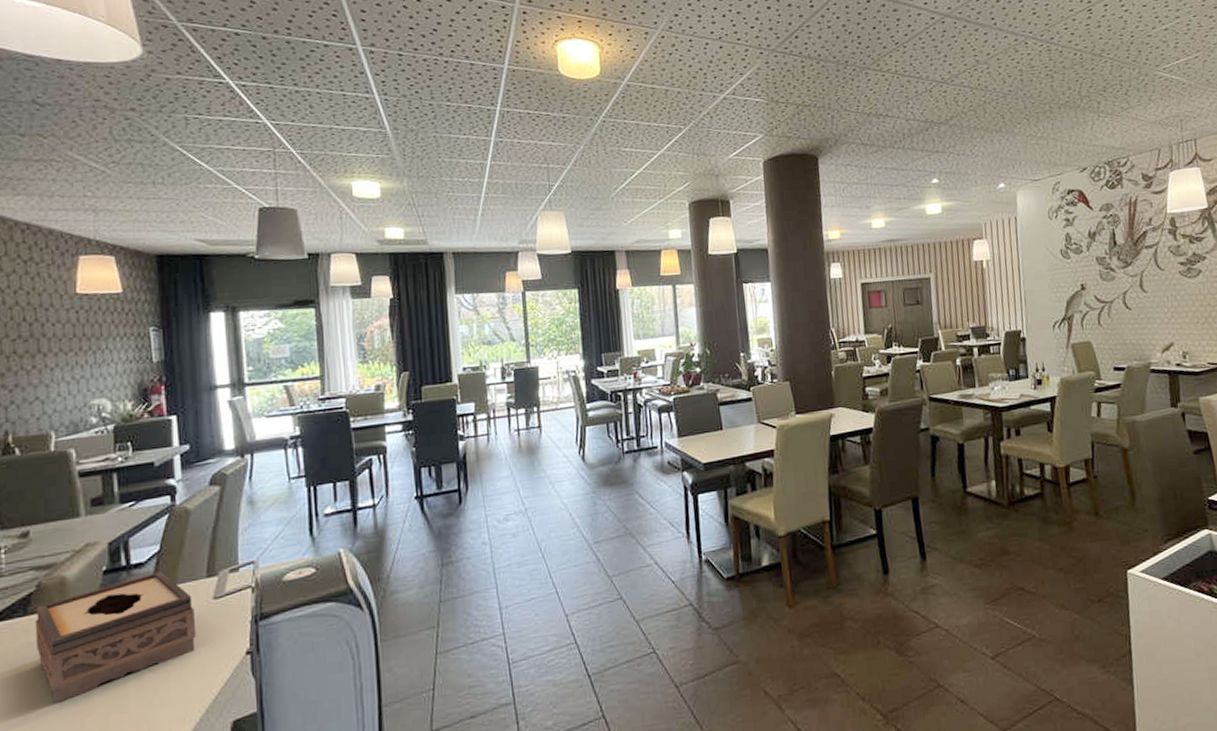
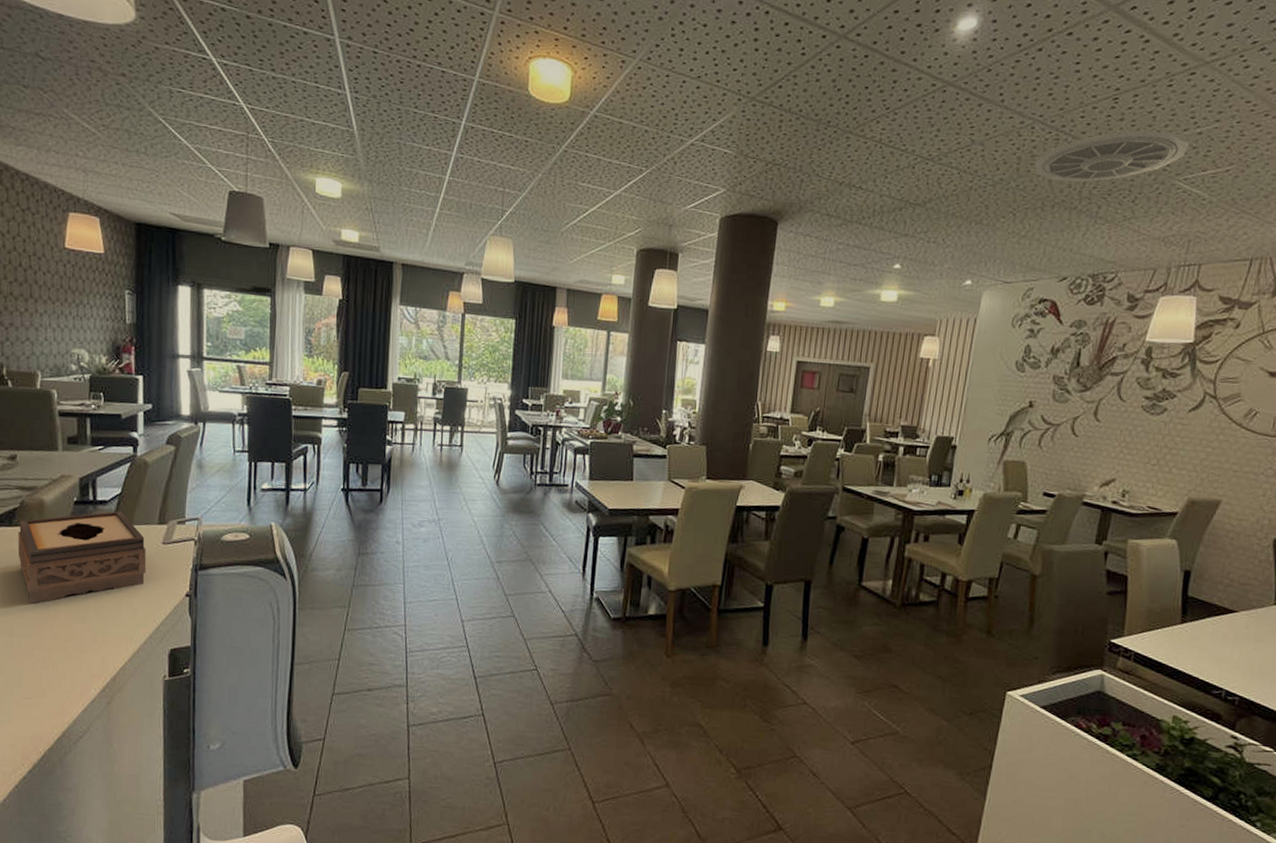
ceiling vent: none [1034,31,1160,86] -> present [1034,130,1190,183]

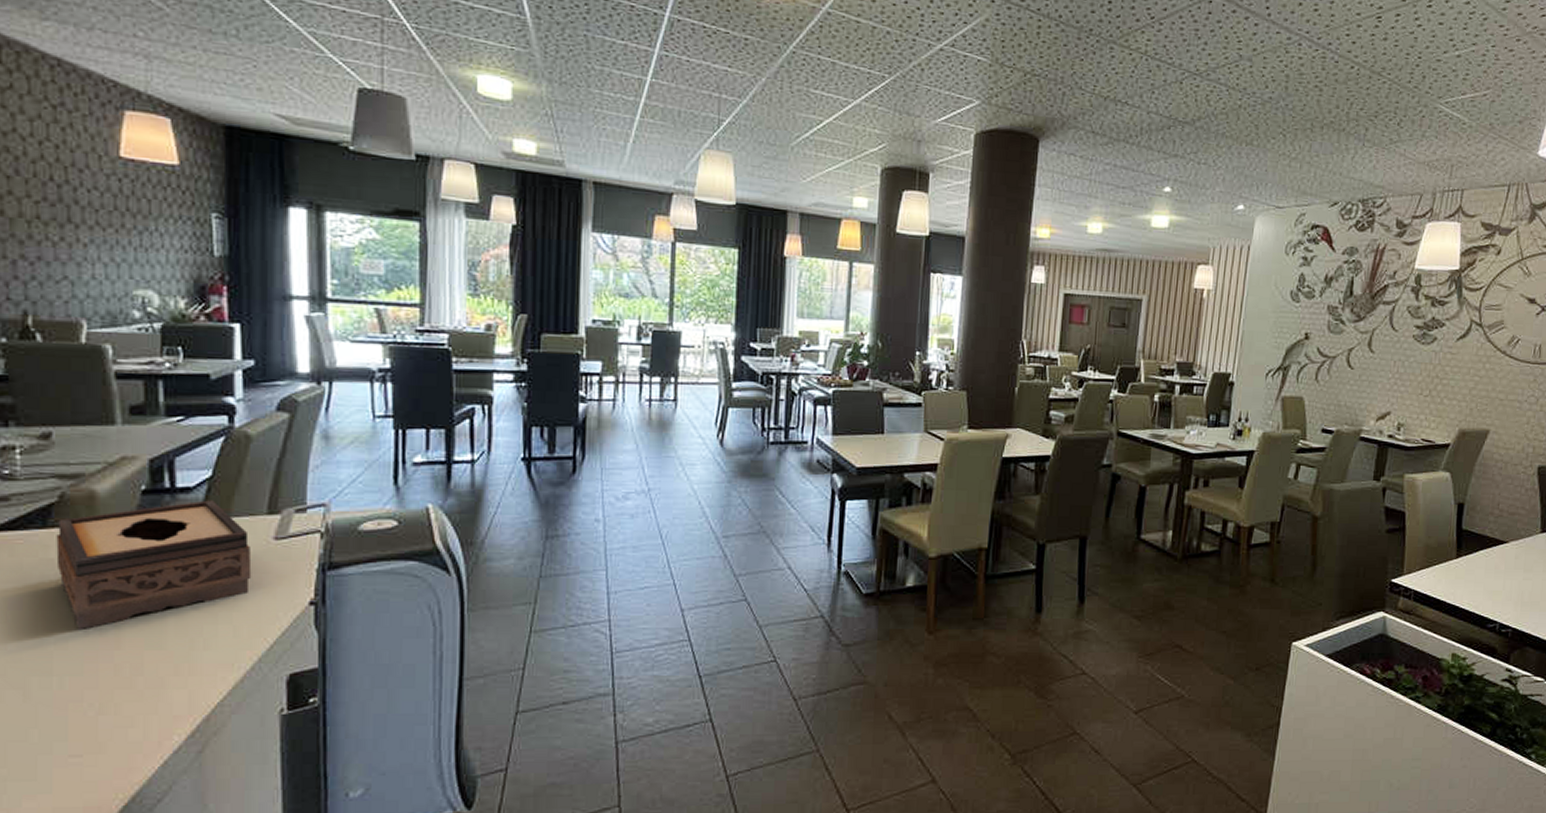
ceiling vent: present [1034,130,1190,183] -> none [1302,50,1449,103]

